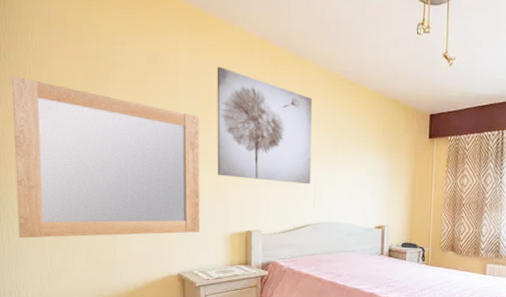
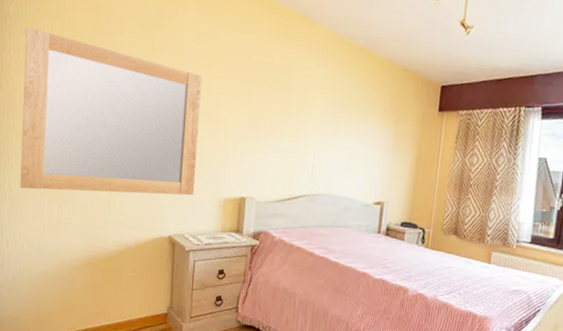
wall art: present [217,66,312,184] -> none [216,25,318,152]

